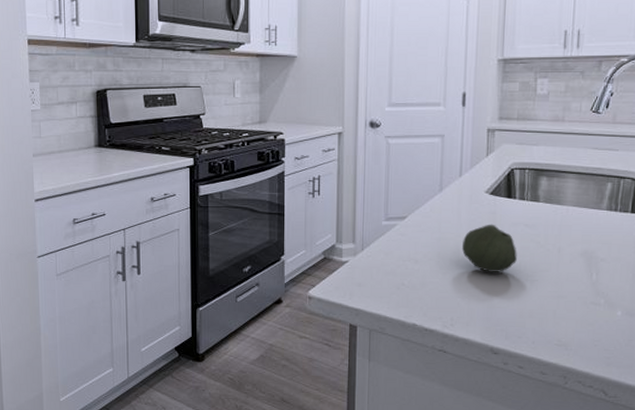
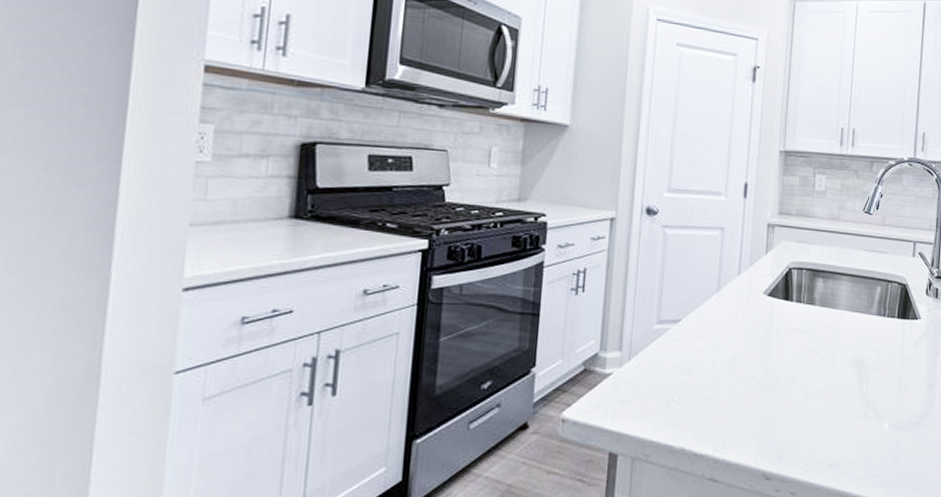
fruit: present [462,224,517,272] -> none [738,329,793,384]

